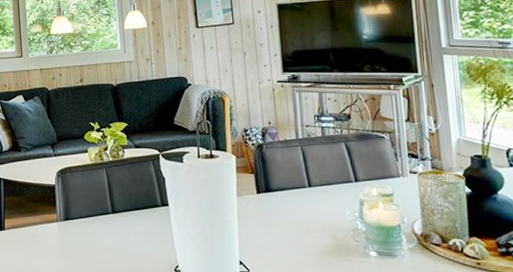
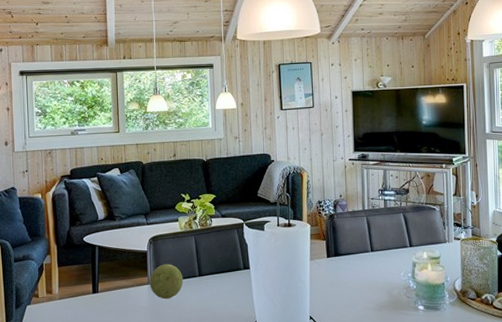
decorative ball: none [59,199,96,239] -> present [149,264,183,300]

